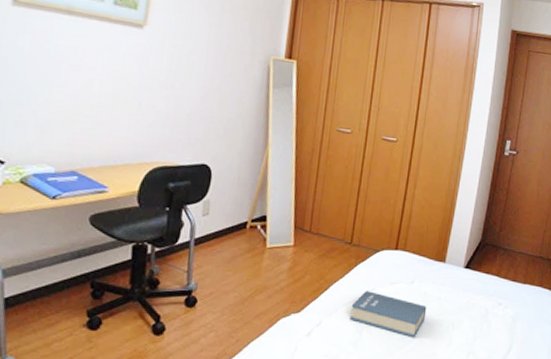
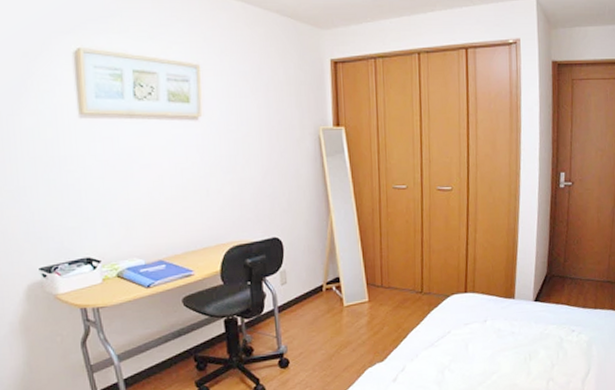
book: present [350,291,427,338] -> none [430,334,503,373]

